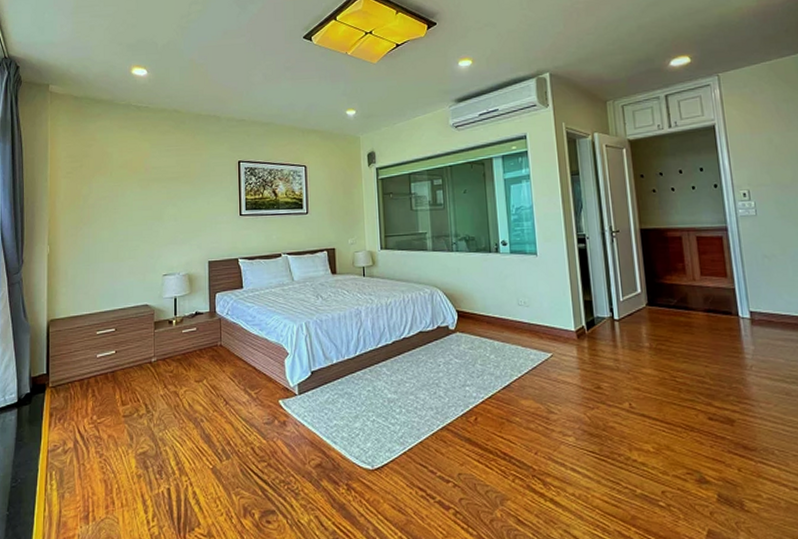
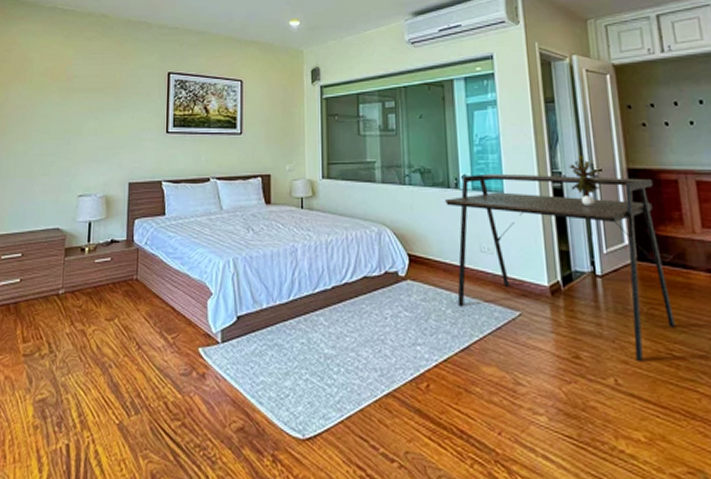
desk: none [488,236,678,388] -> present [445,173,675,361]
potted plant: none [591,218,622,263] -> present [569,154,605,207]

